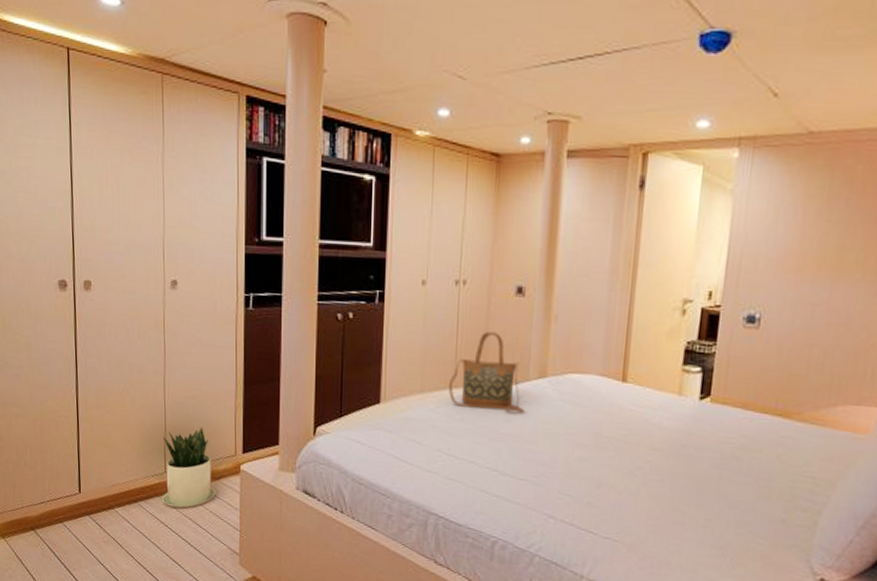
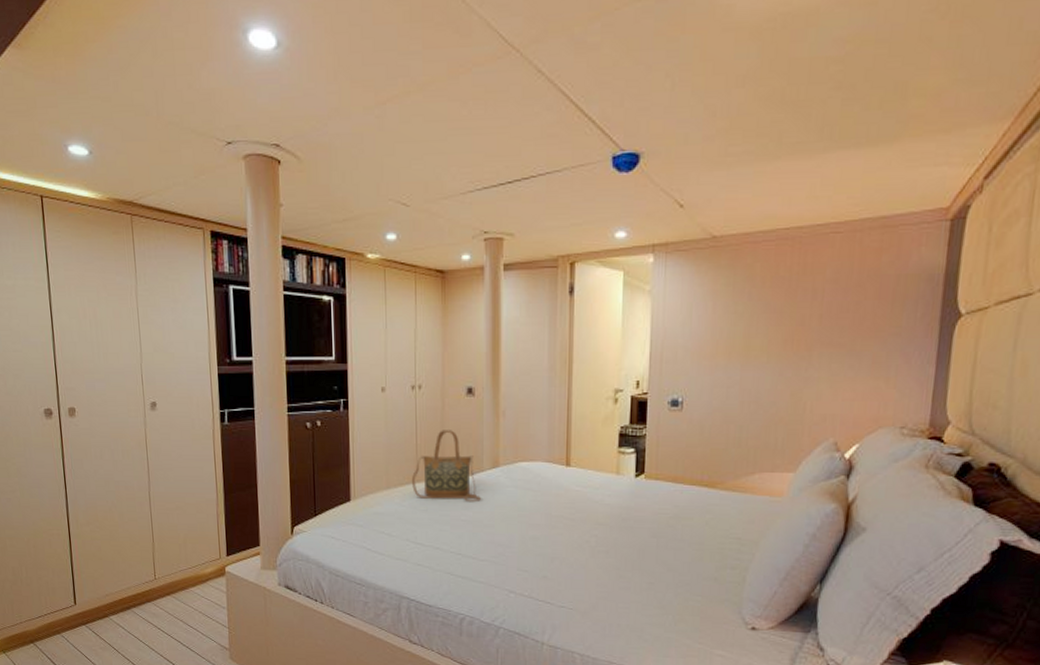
planter: present [162,427,217,508] -> none [151,535,205,611]

